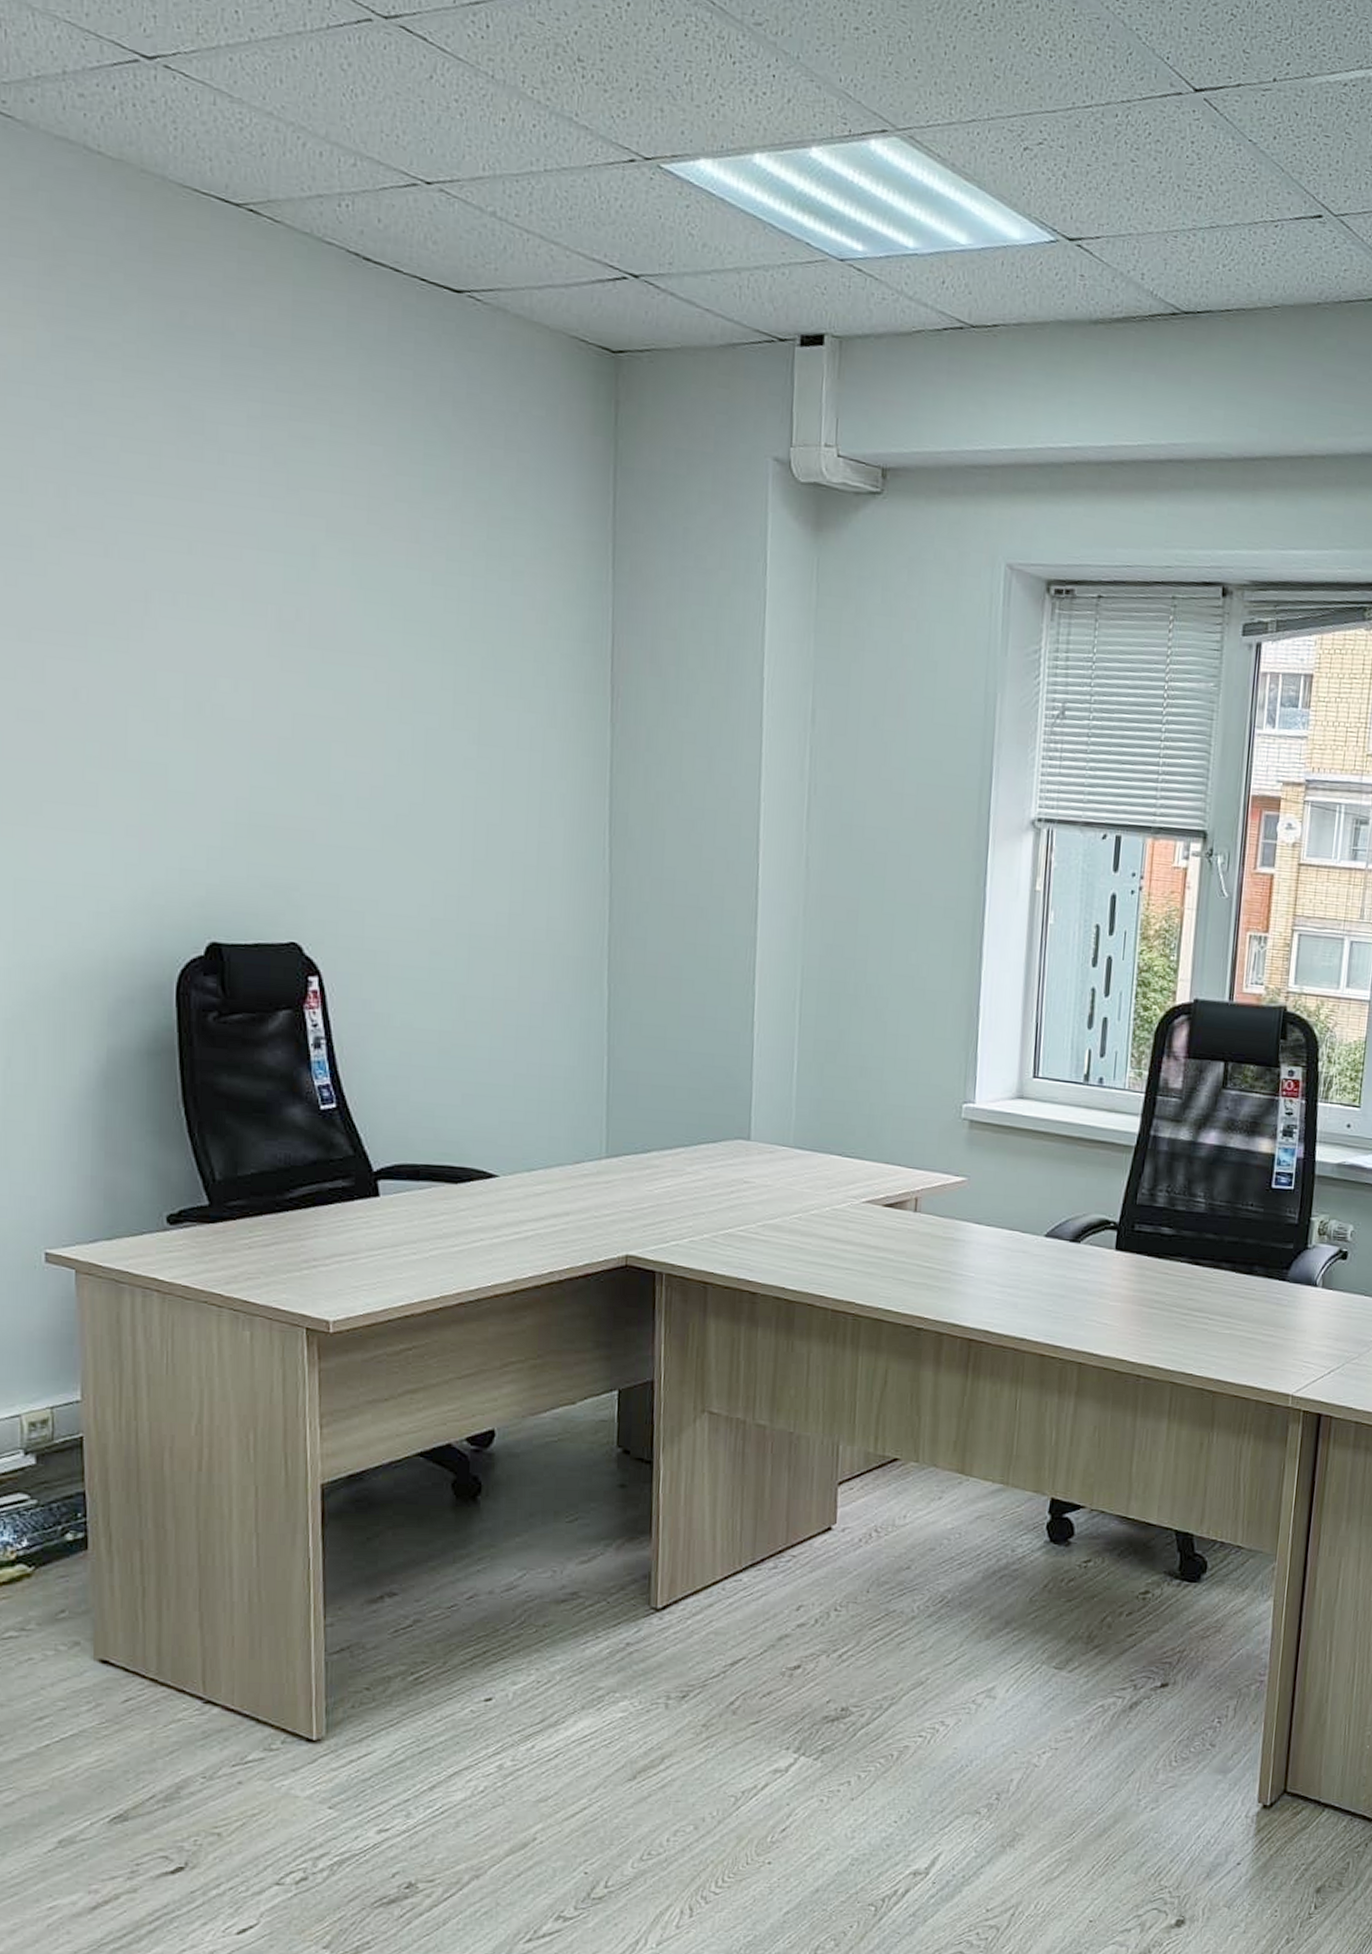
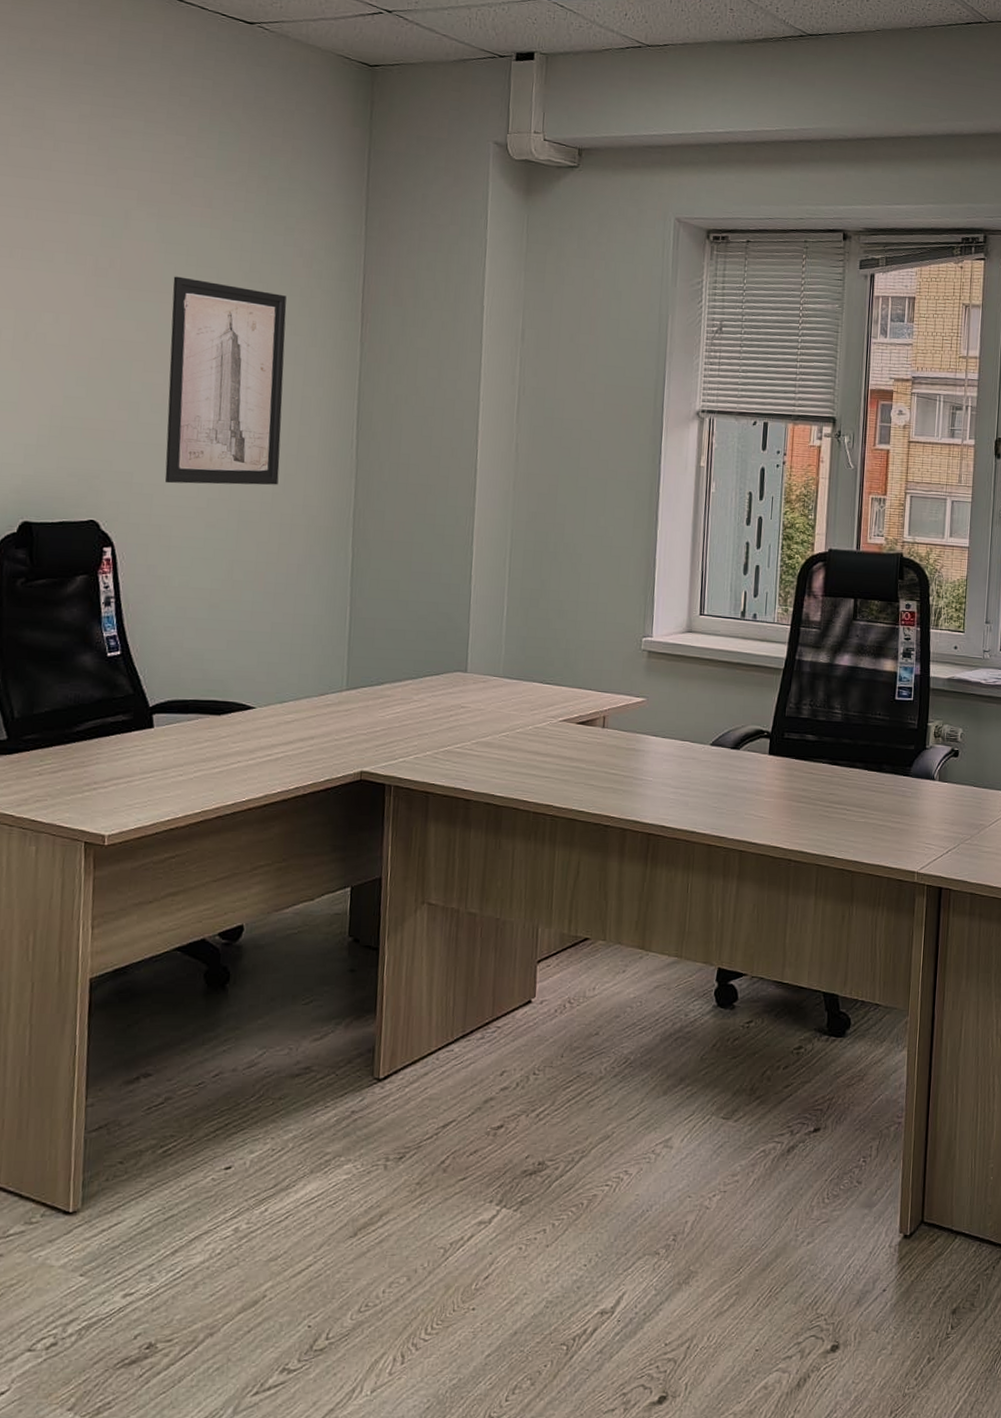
wall art: none [375,633,518,904] -> present [164,276,287,485]

